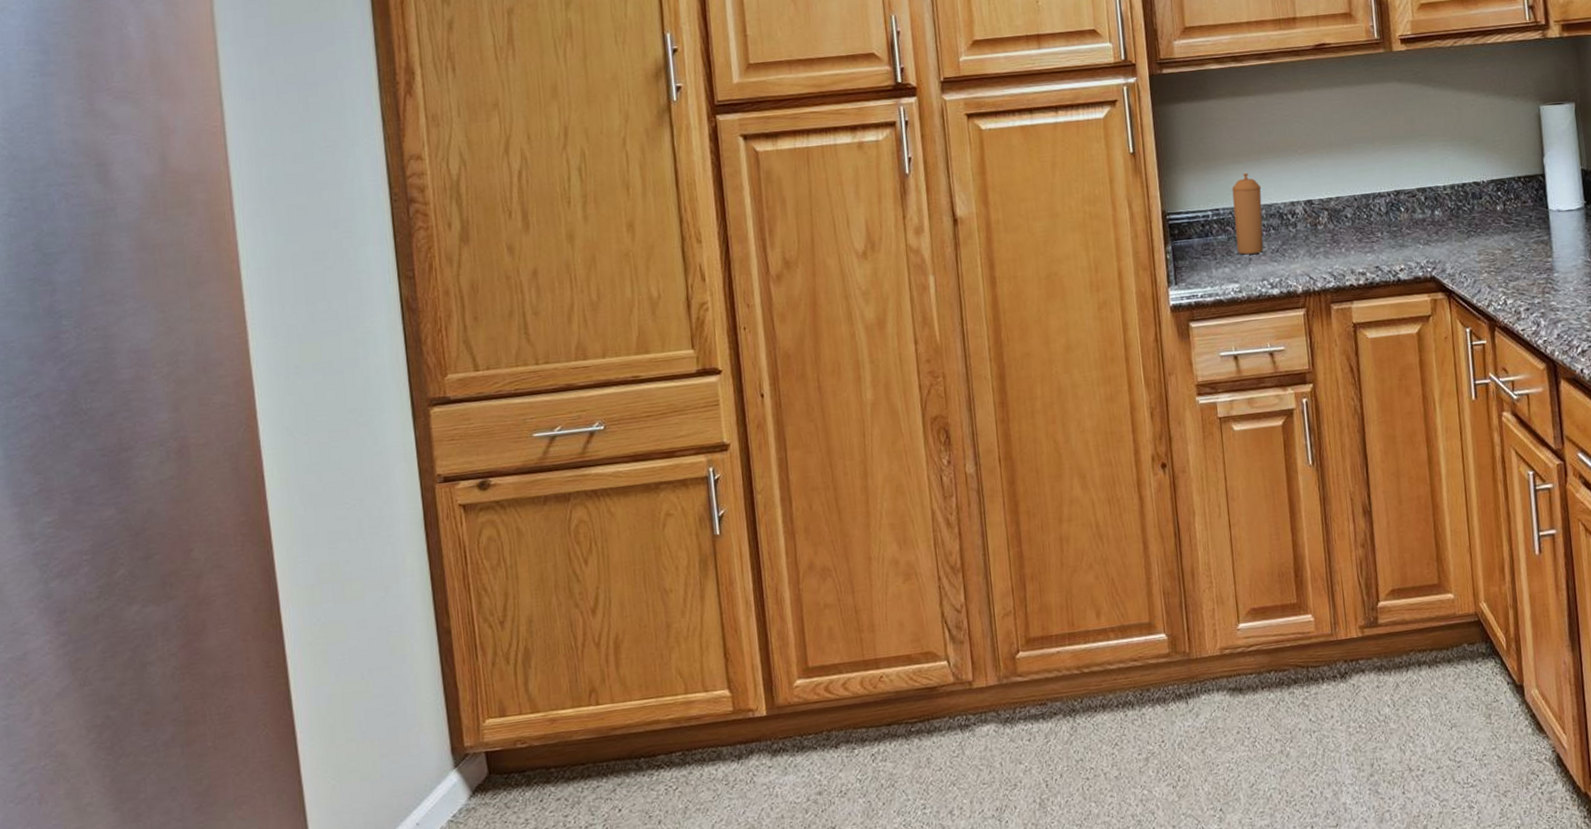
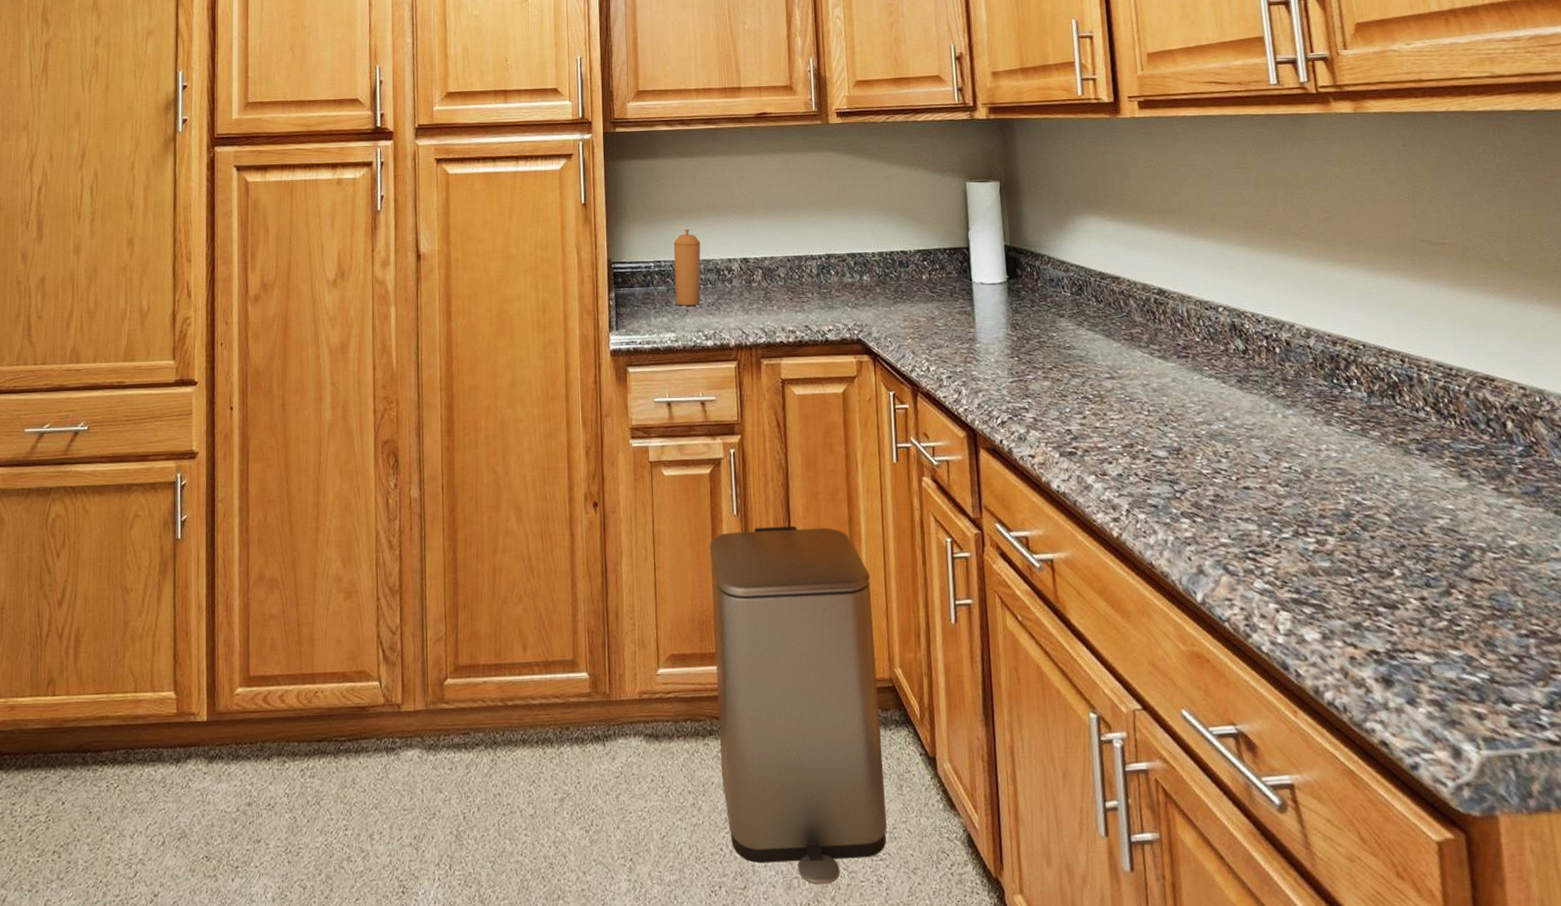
pedal bin: none [1285,470,1477,816] -> present [709,525,887,885]

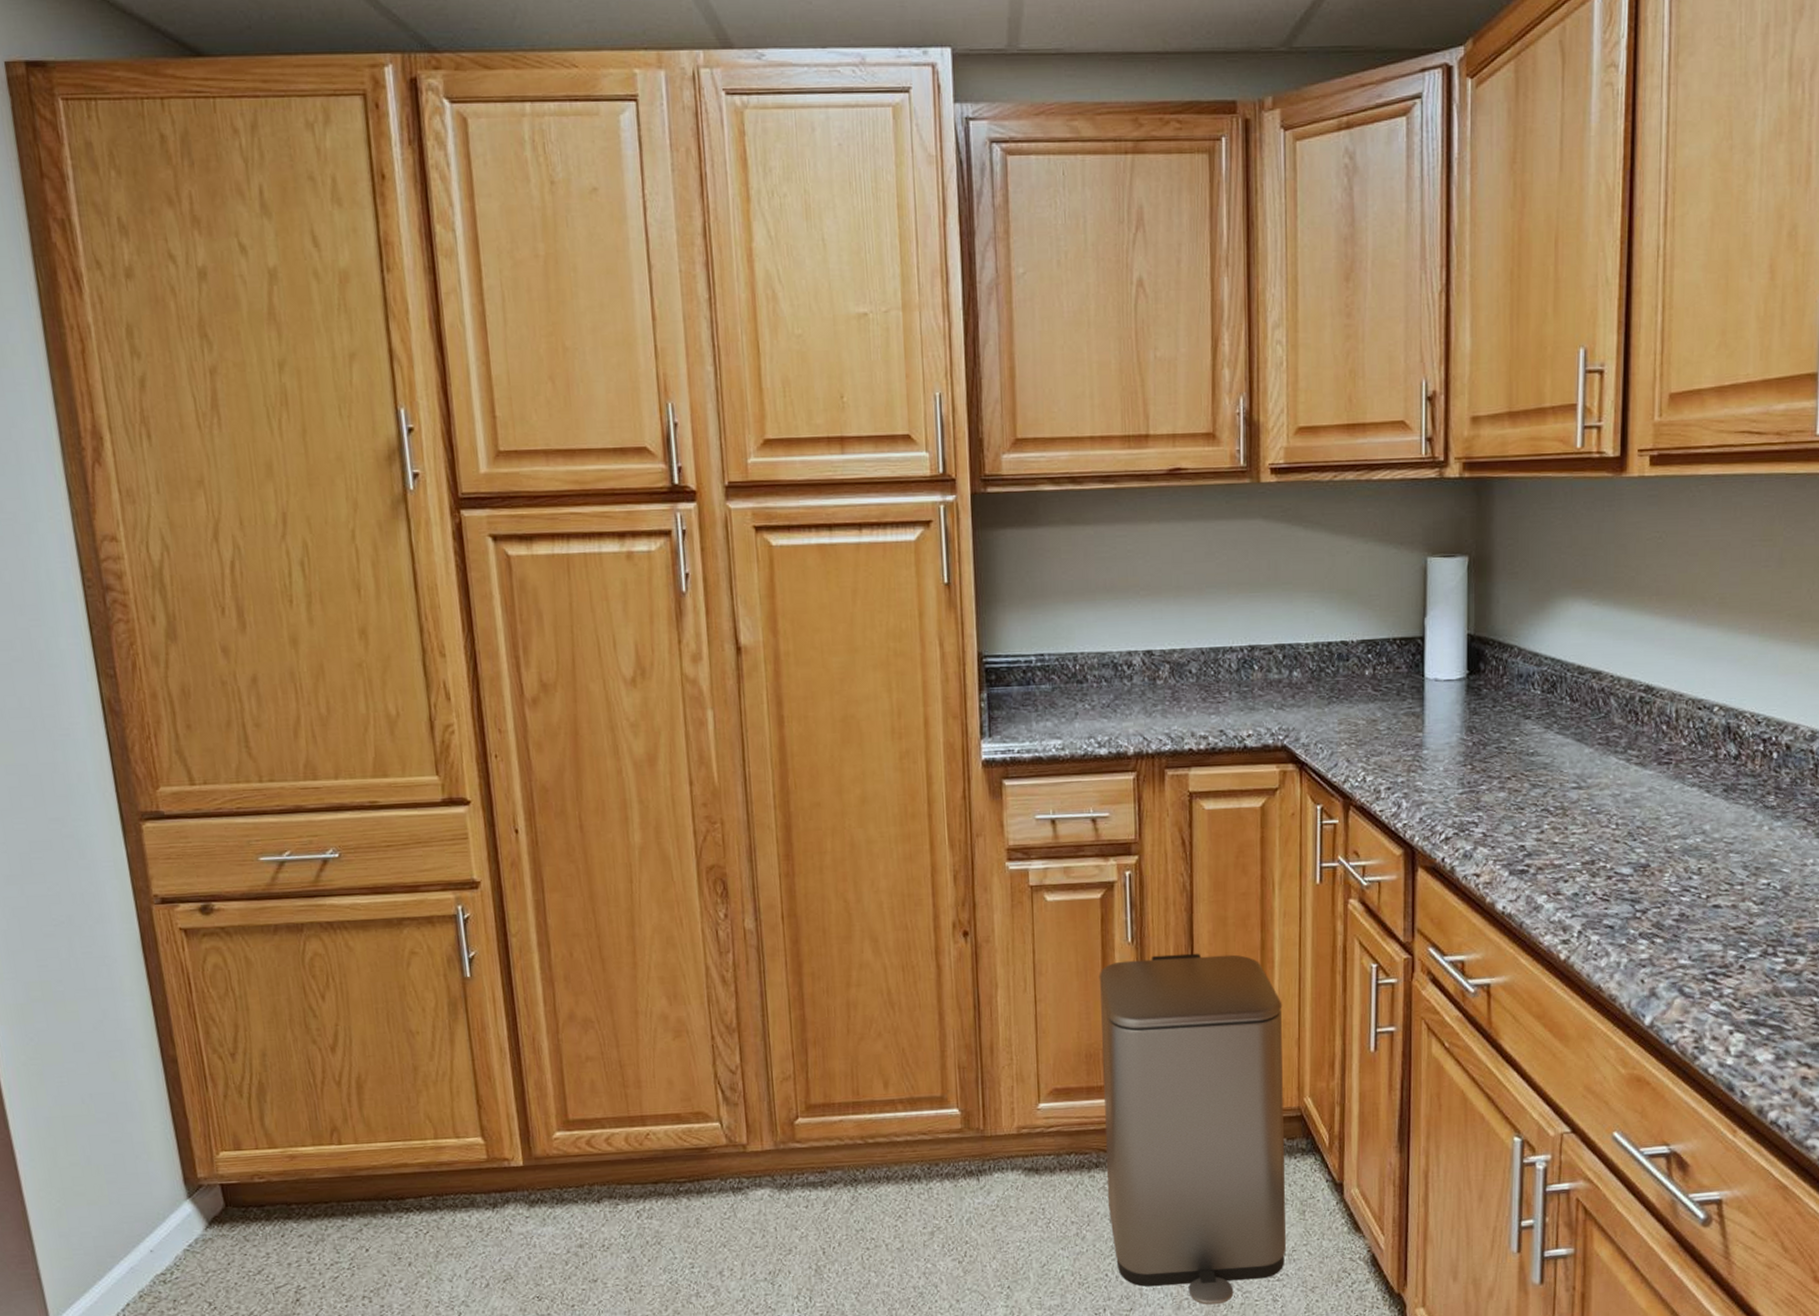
canister: present [673,229,701,306] -> none [1060,615,1095,708]

